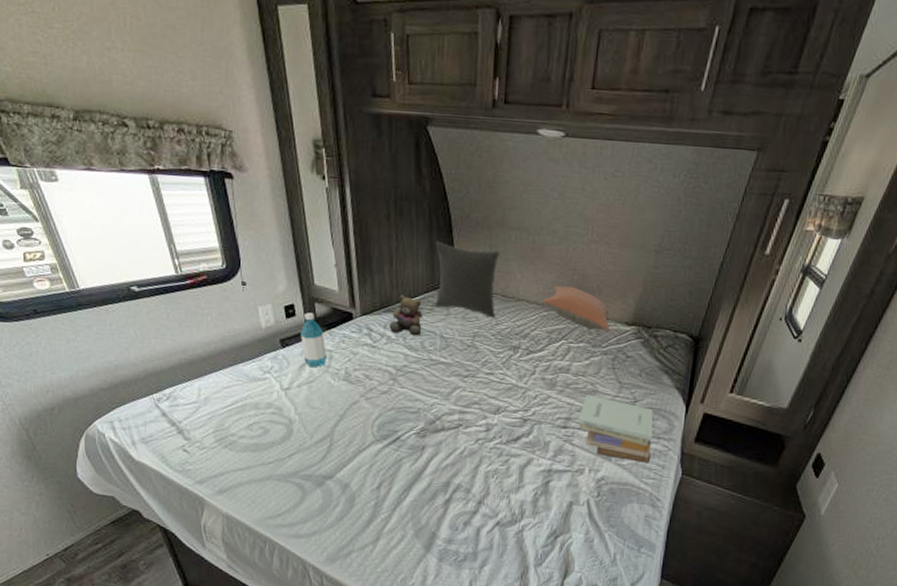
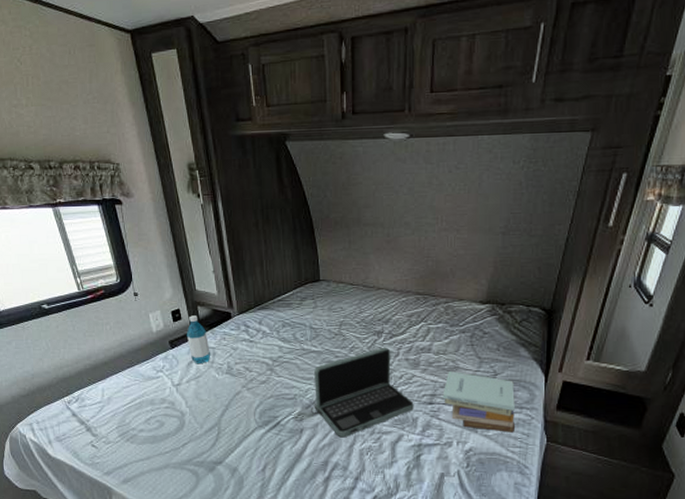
teddy bear: present [389,295,424,336] -> none [264,293,294,329]
pillow: present [434,241,501,319] -> none [300,242,359,307]
laptop: none [435,363,547,458] -> present [311,347,414,438]
pillow: present [542,285,611,331] -> none [400,272,465,311]

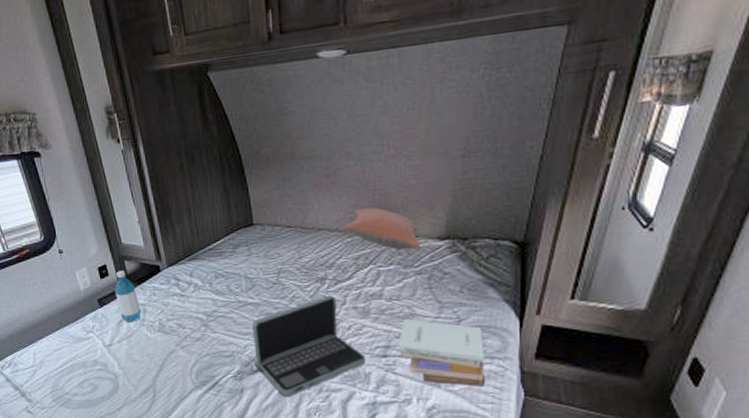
pillow: none [400,272,465,311] -> present [344,207,421,250]

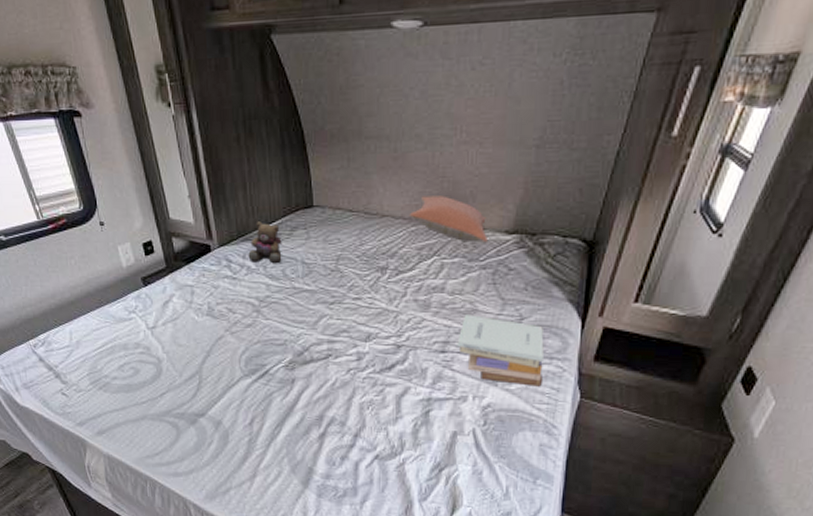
water bottle: present [114,271,142,323] -> none [160,248,189,305]
teddy bear: none [195,241,227,280] -> present [248,221,283,264]
laptop: present [251,295,366,397] -> none [304,285,423,390]

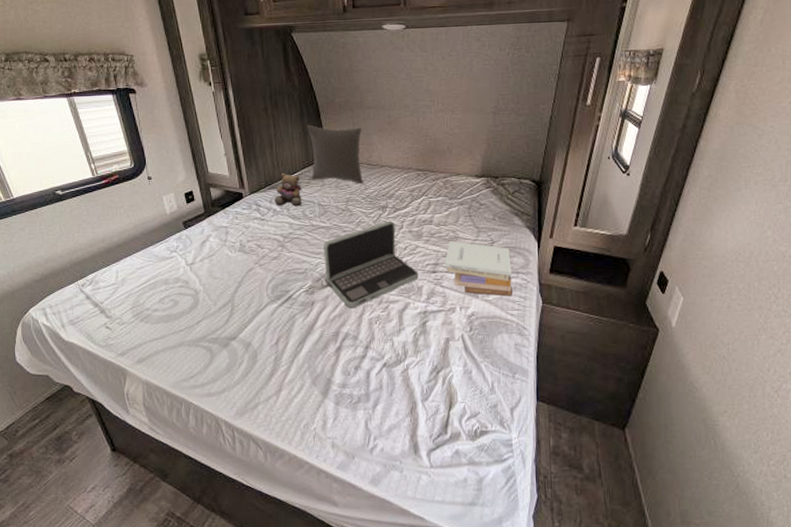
pillow: none [289,159,360,239] -> present [307,125,363,184]
laptop: none [304,285,423,390] -> present [321,220,419,308]
pillow: present [409,196,488,243] -> none [402,150,462,185]

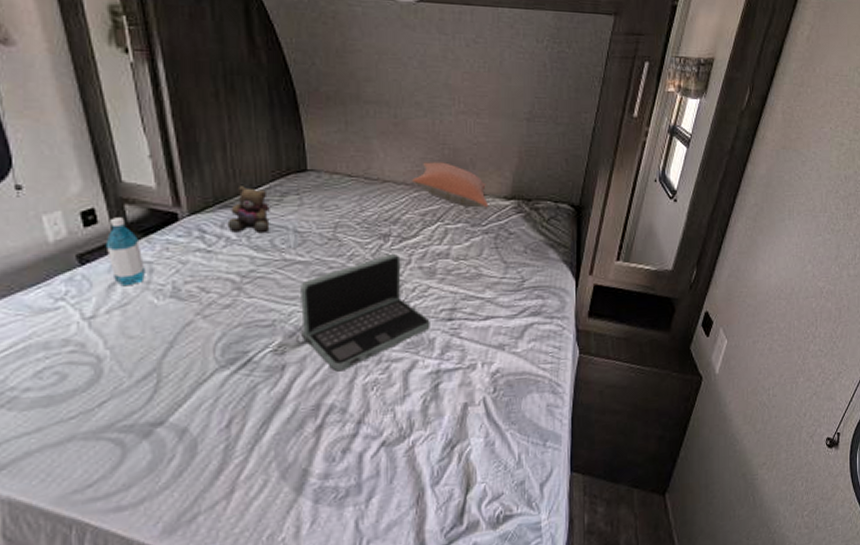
water bottle: none [199,197,224,244] -> present [105,217,147,287]
pillow: present [307,125,363,184] -> none [279,120,358,205]
pillow: none [402,150,462,185] -> present [411,162,488,208]
books: present [444,241,513,296] -> none [464,280,546,347]

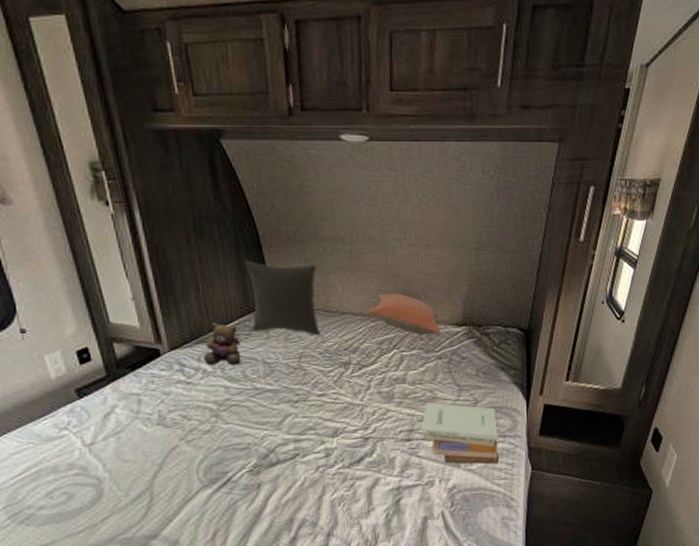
water bottle: present [105,217,147,287] -> none [99,355,136,416]
pillow: none [279,120,358,205] -> present [244,260,320,336]
laptop: present [296,253,430,372] -> none [269,380,390,489]
books: none [464,280,546,347] -> present [421,402,500,464]

